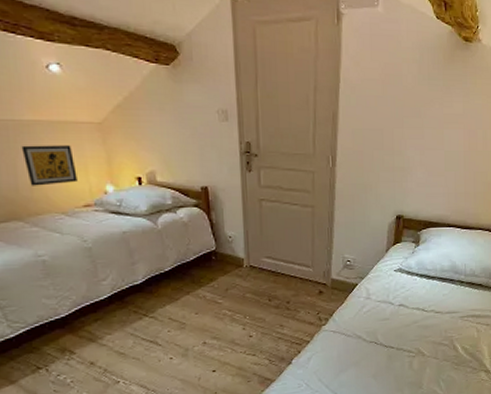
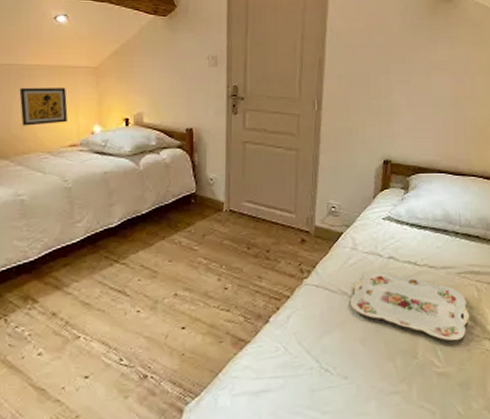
serving tray: none [365,315,470,374] -> present [351,269,470,342]

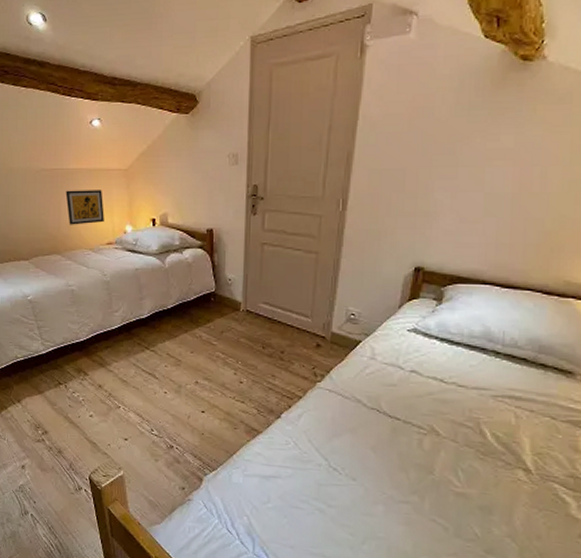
serving tray: present [351,269,470,342] -> none [364,381,503,465]

